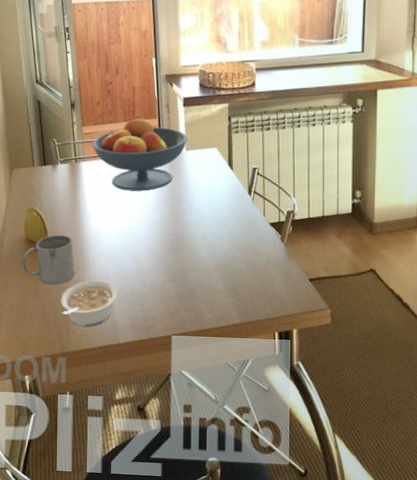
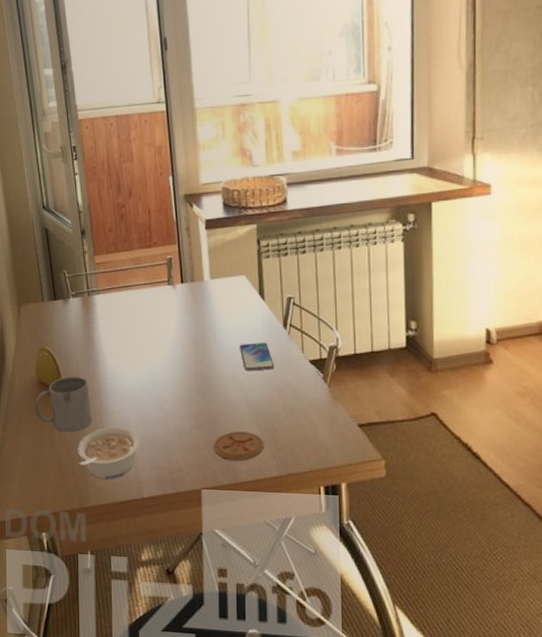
fruit bowl: present [92,116,188,191] -> none [106,242,213,326]
coaster: none [184,284,228,310] -> present [214,431,264,460]
smartphone: none [210,207,240,232] -> present [240,343,275,371]

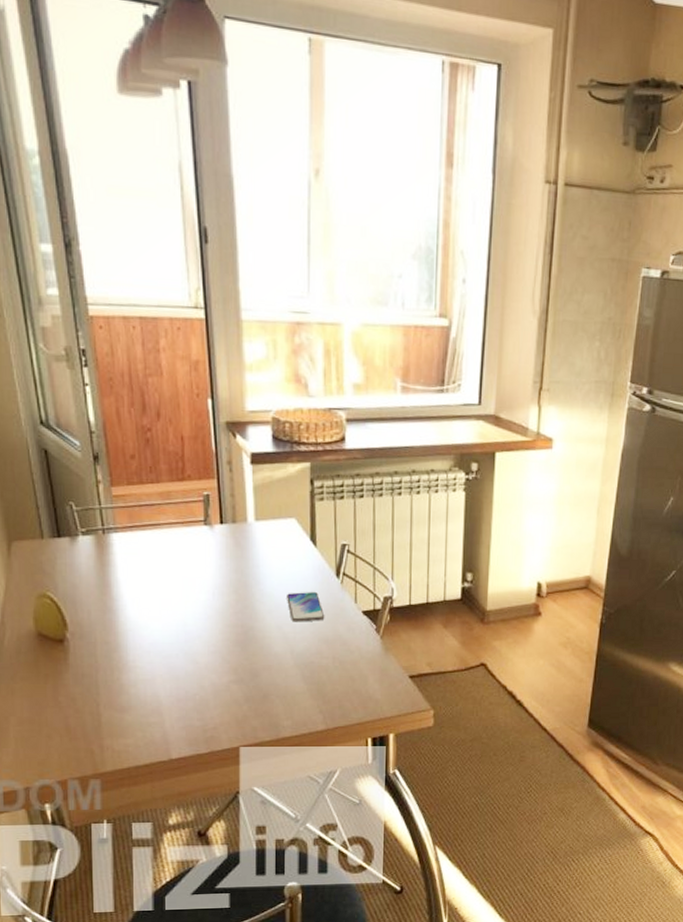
mug: present [34,377,93,432] -> none [32,628,109,691]
legume: present [77,426,140,479] -> none [90,683,168,741]
coaster: present [214,431,264,460] -> none [255,686,310,715]

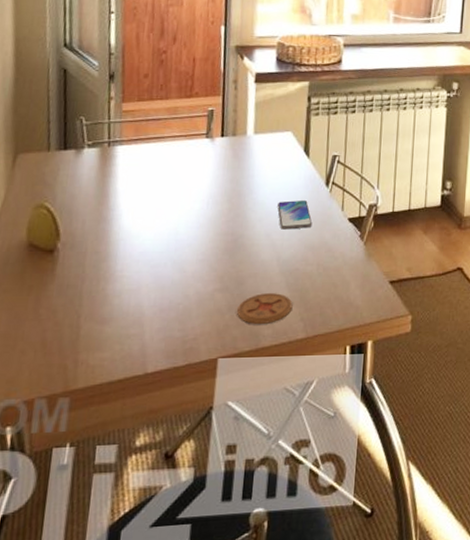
coaster: none [255,686,310,715] -> present [237,293,293,324]

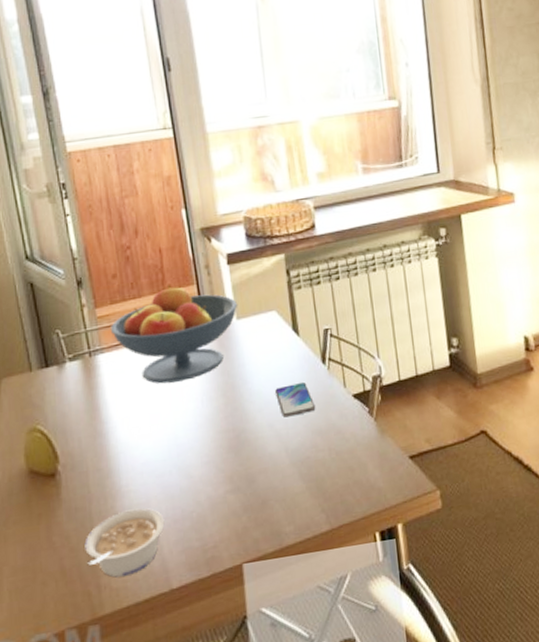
legume: none [69,294,152,355] -> present [84,507,165,578]
fruit bowl: none [133,92,258,182] -> present [111,285,238,384]
coaster: present [237,293,293,324] -> none [253,486,311,523]

